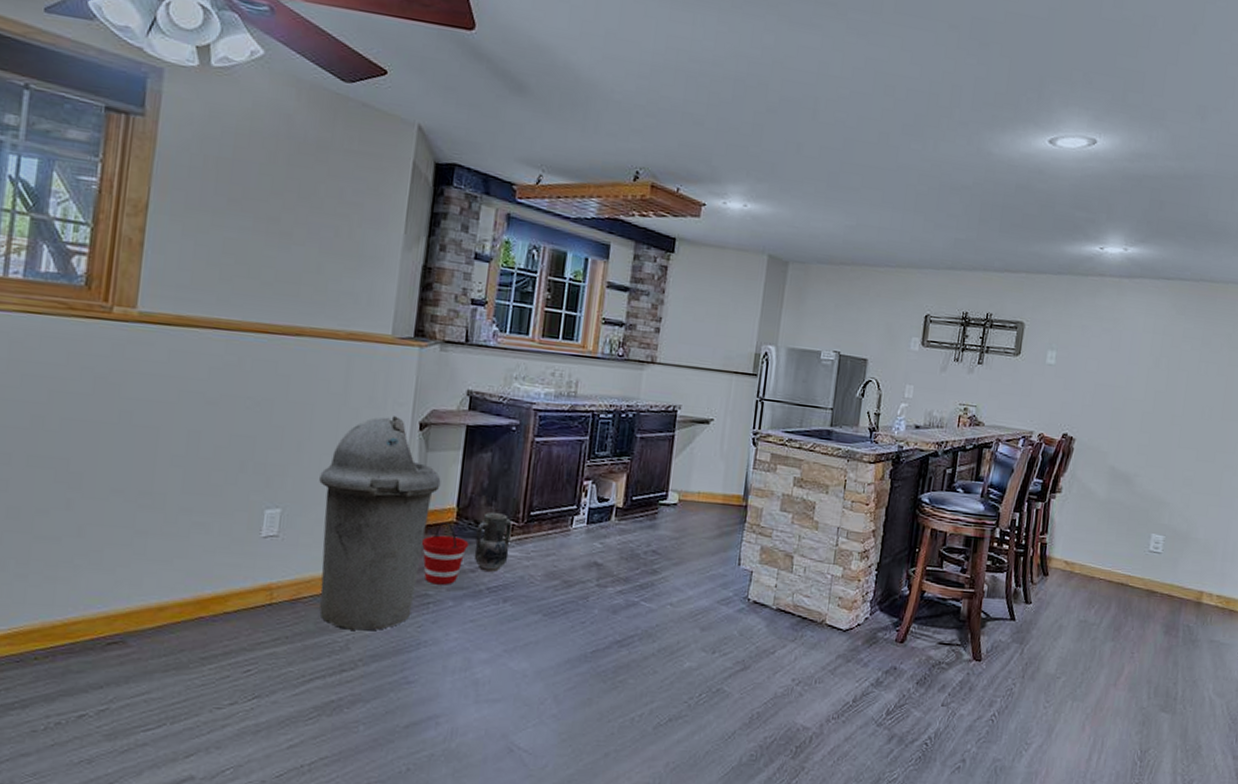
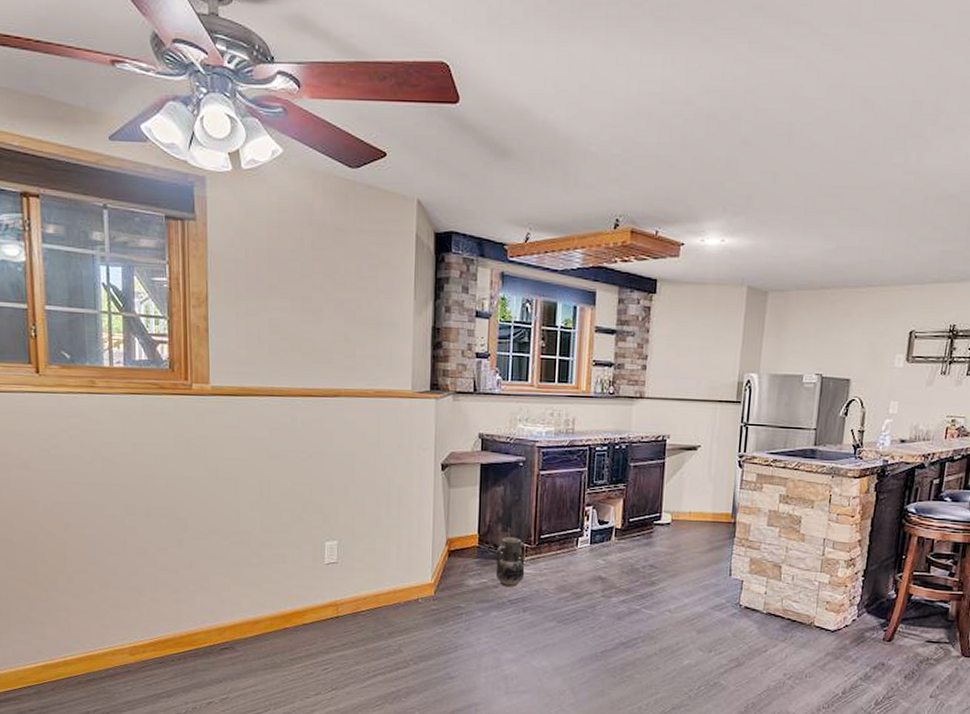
trash can: present [319,416,441,631] -> none [365,460,463,637]
bucket: present [422,521,469,585] -> none [452,546,491,599]

